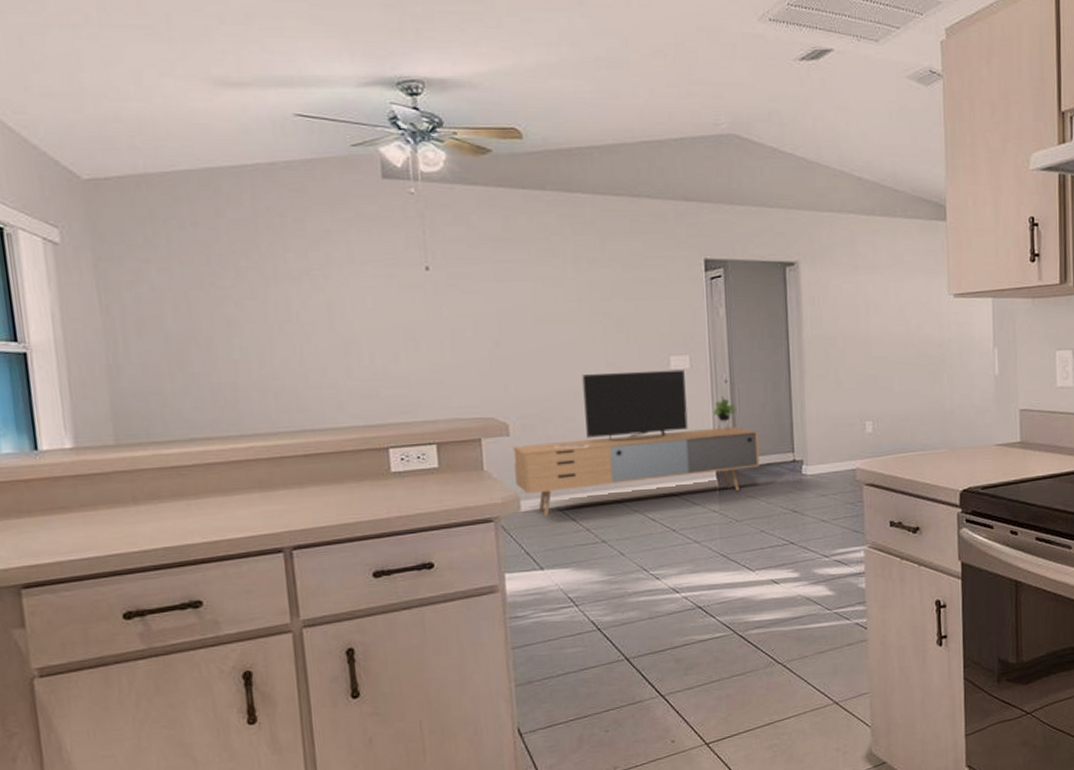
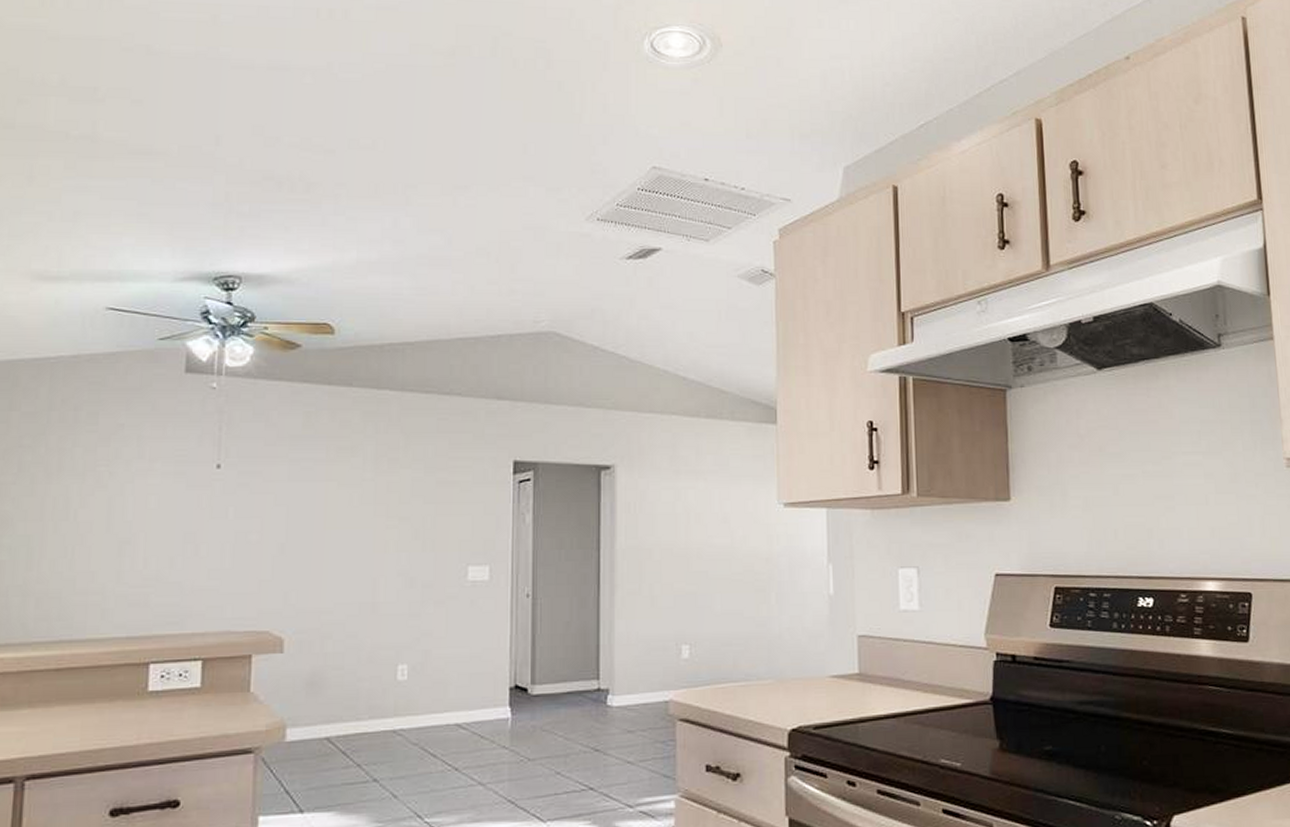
media console: present [513,369,760,517] -> none [283,581,559,749]

